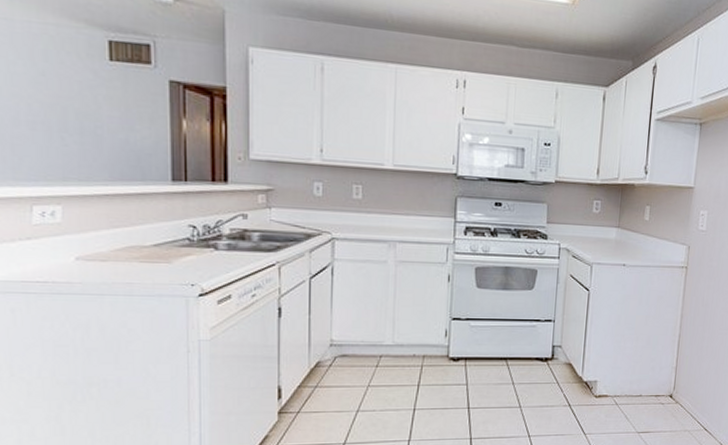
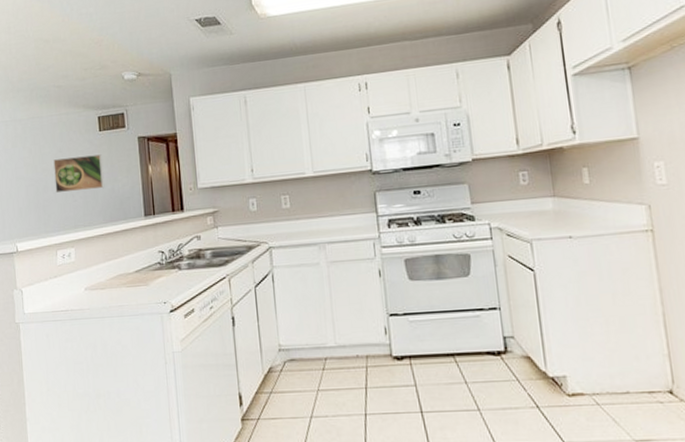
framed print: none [31,84,114,137] -> present [53,154,105,193]

